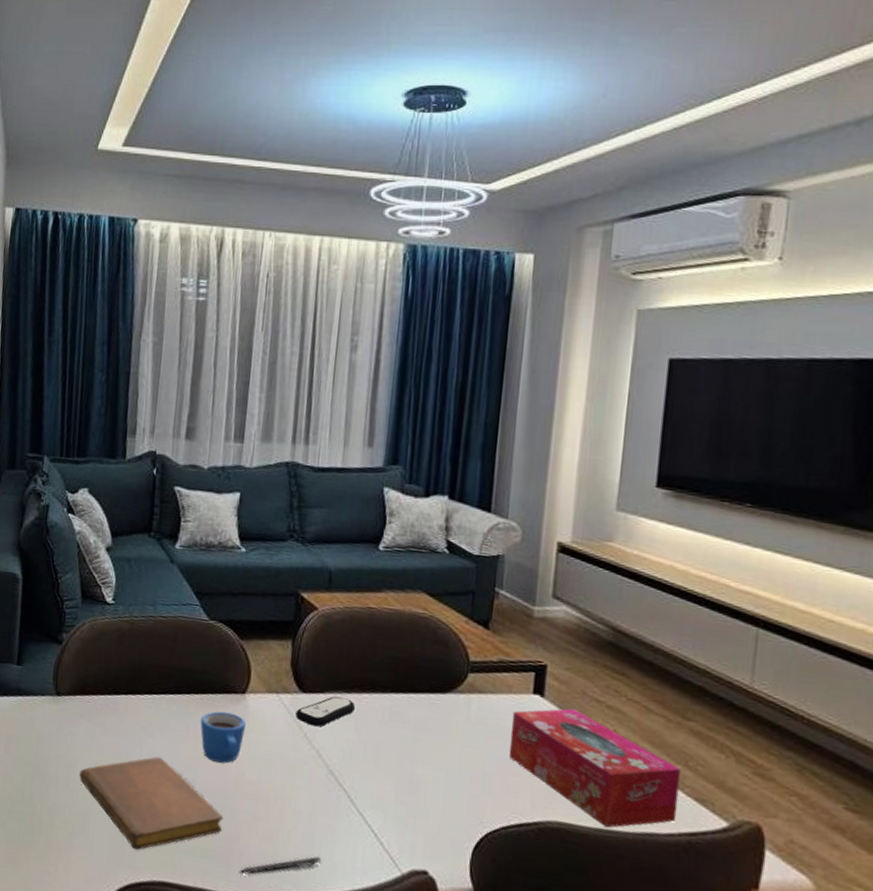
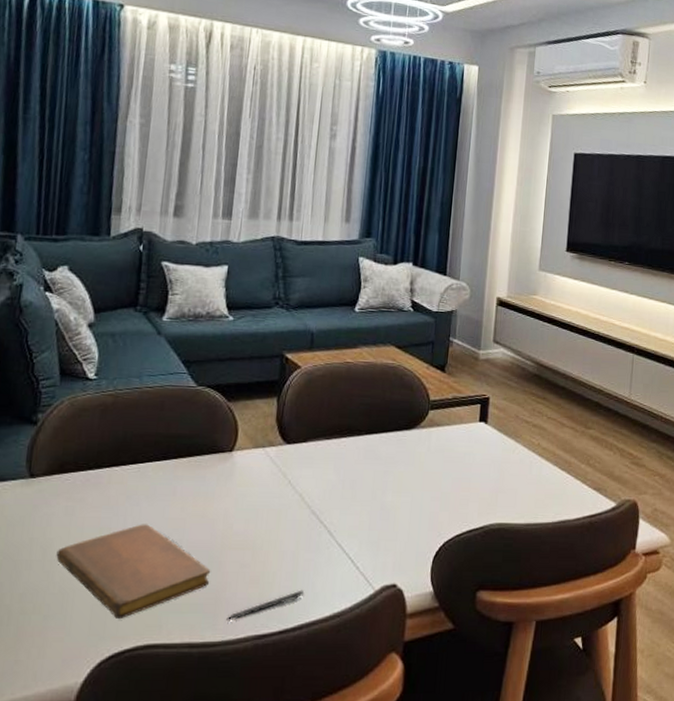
mug: present [200,711,246,764] -> none [187,471,233,520]
remote control: present [296,696,356,727] -> none [281,443,335,473]
tissue box: present [508,708,681,828] -> none [461,430,585,522]

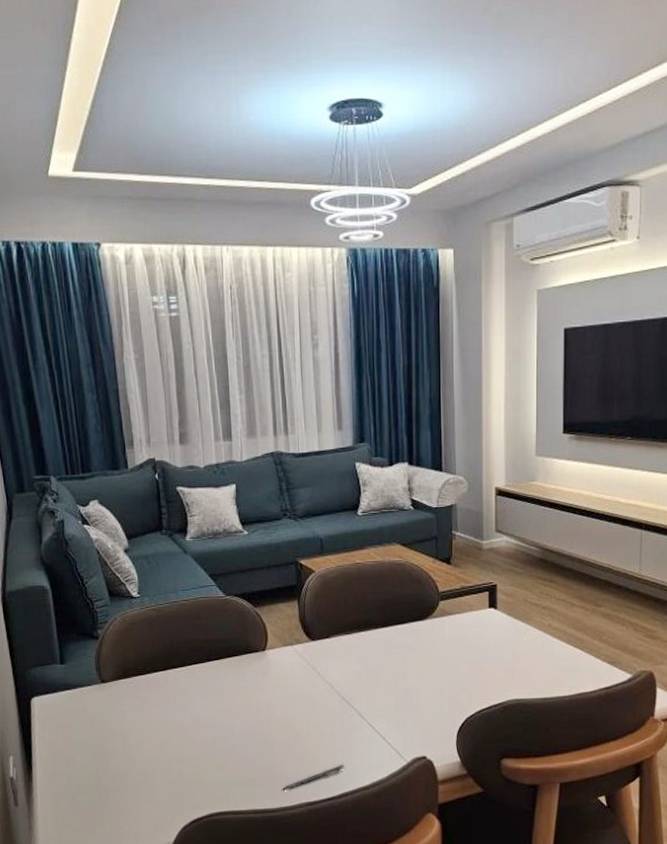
notebook: present [56,524,211,618] -> none [134,716,263,792]

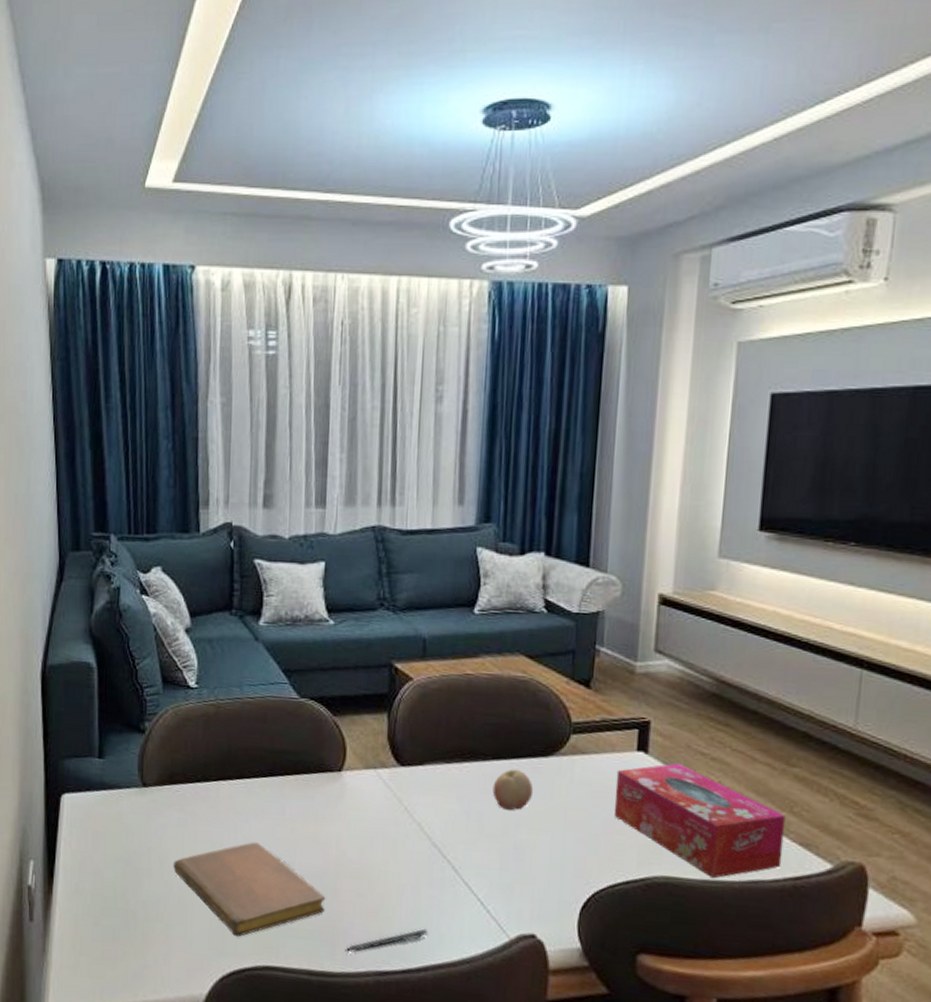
notebook: none [134,716,263,792] -> present [173,842,326,937]
fruit: none [384,632,415,665] -> present [492,769,534,811]
tissue box: none [475,613,597,696] -> present [613,763,786,879]

